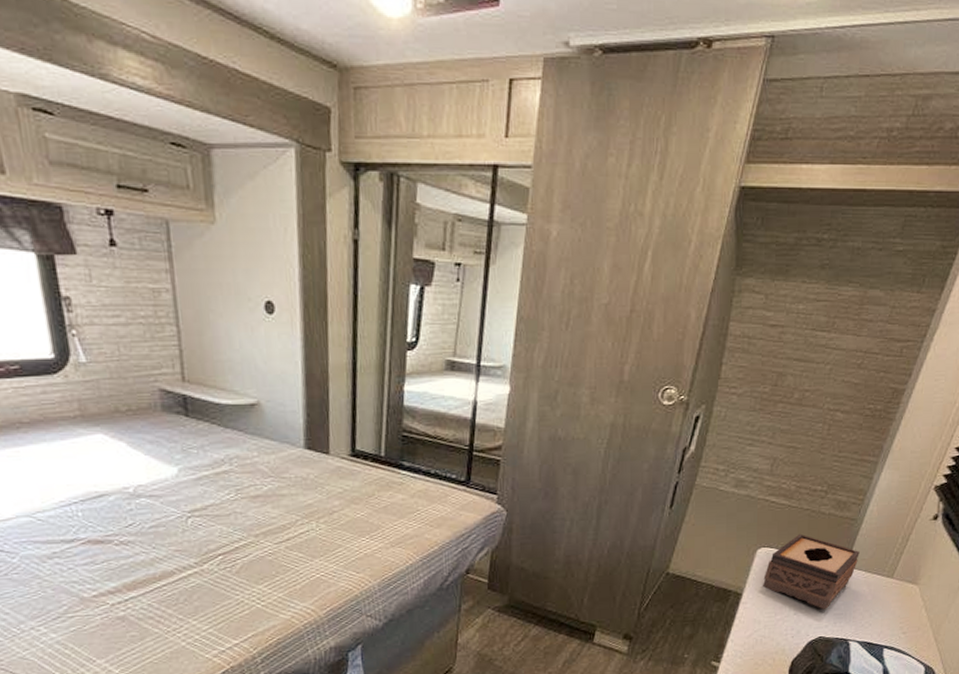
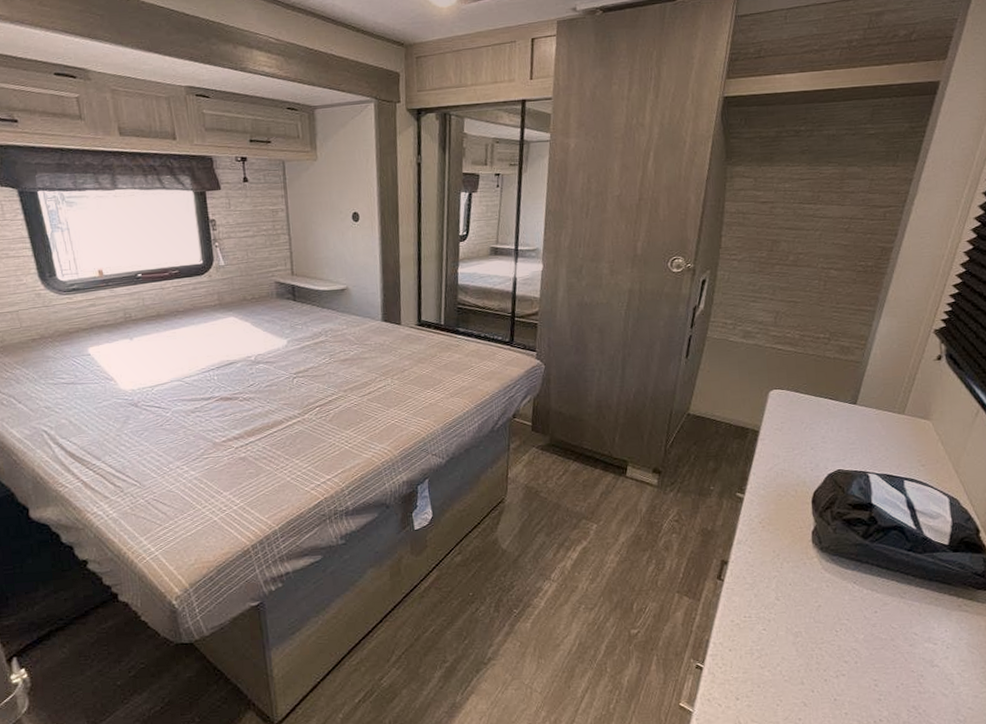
tissue box: present [762,533,860,609] -> none [777,376,868,444]

